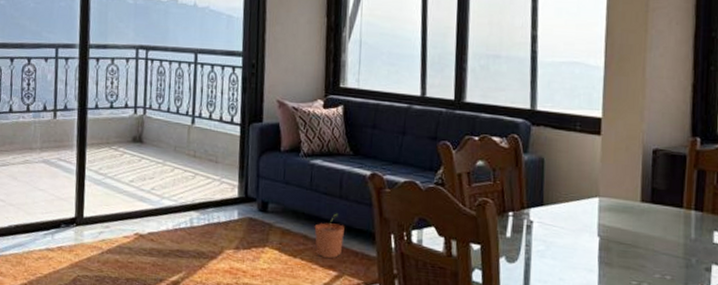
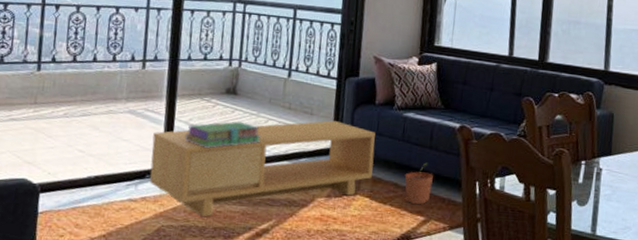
coffee table: none [64,168,282,267] -> present [149,120,376,216]
stack of books: none [95,170,168,198] -> present [185,121,261,148]

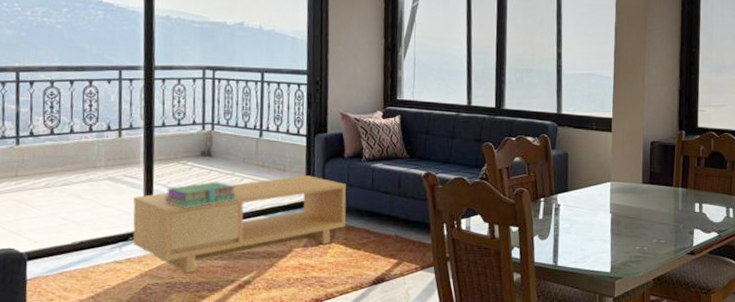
plant pot: present [404,162,433,204] -> none [376,209,403,248]

